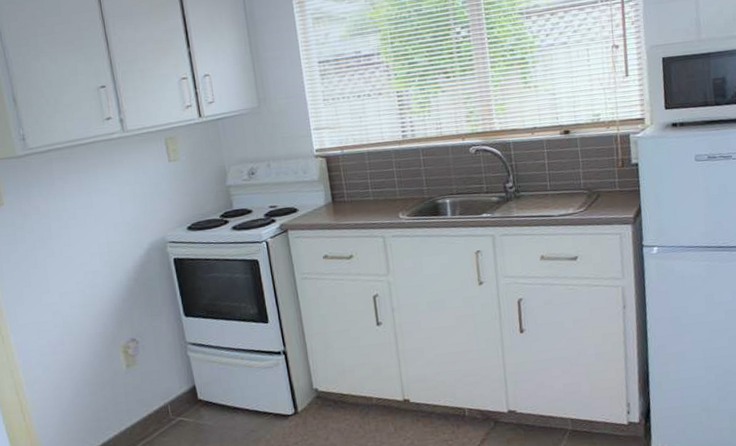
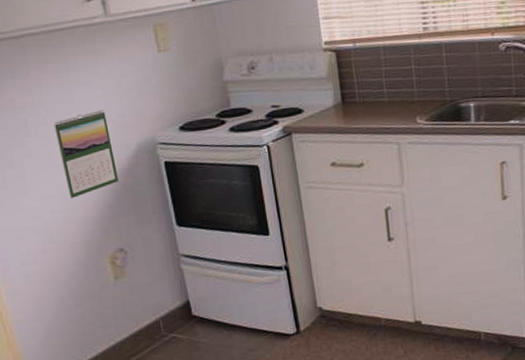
calendar: none [74,214,132,293] -> present [53,110,119,198]

